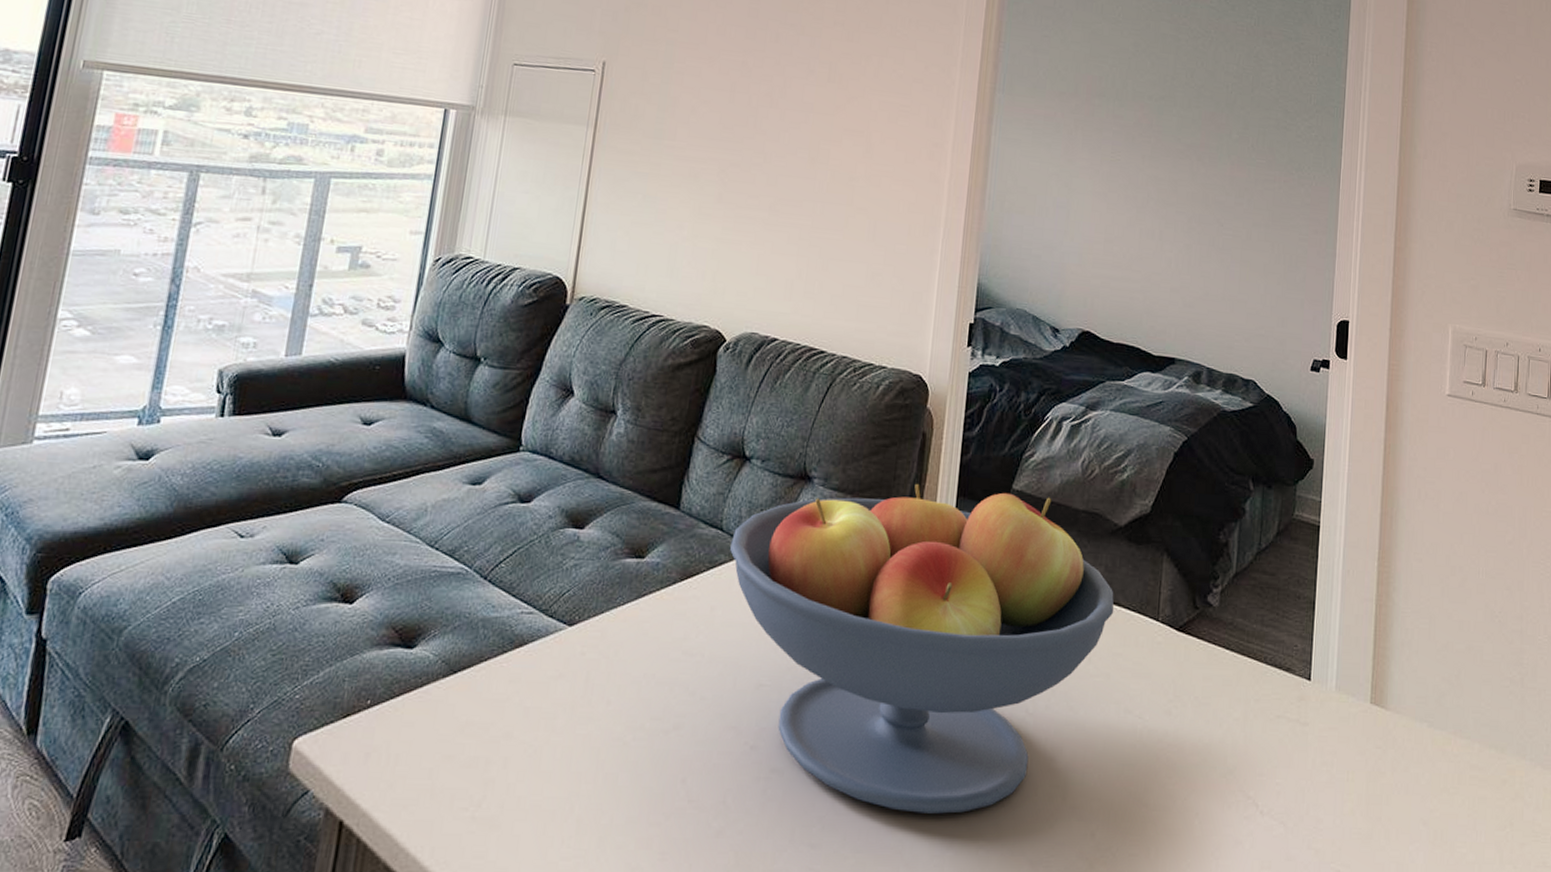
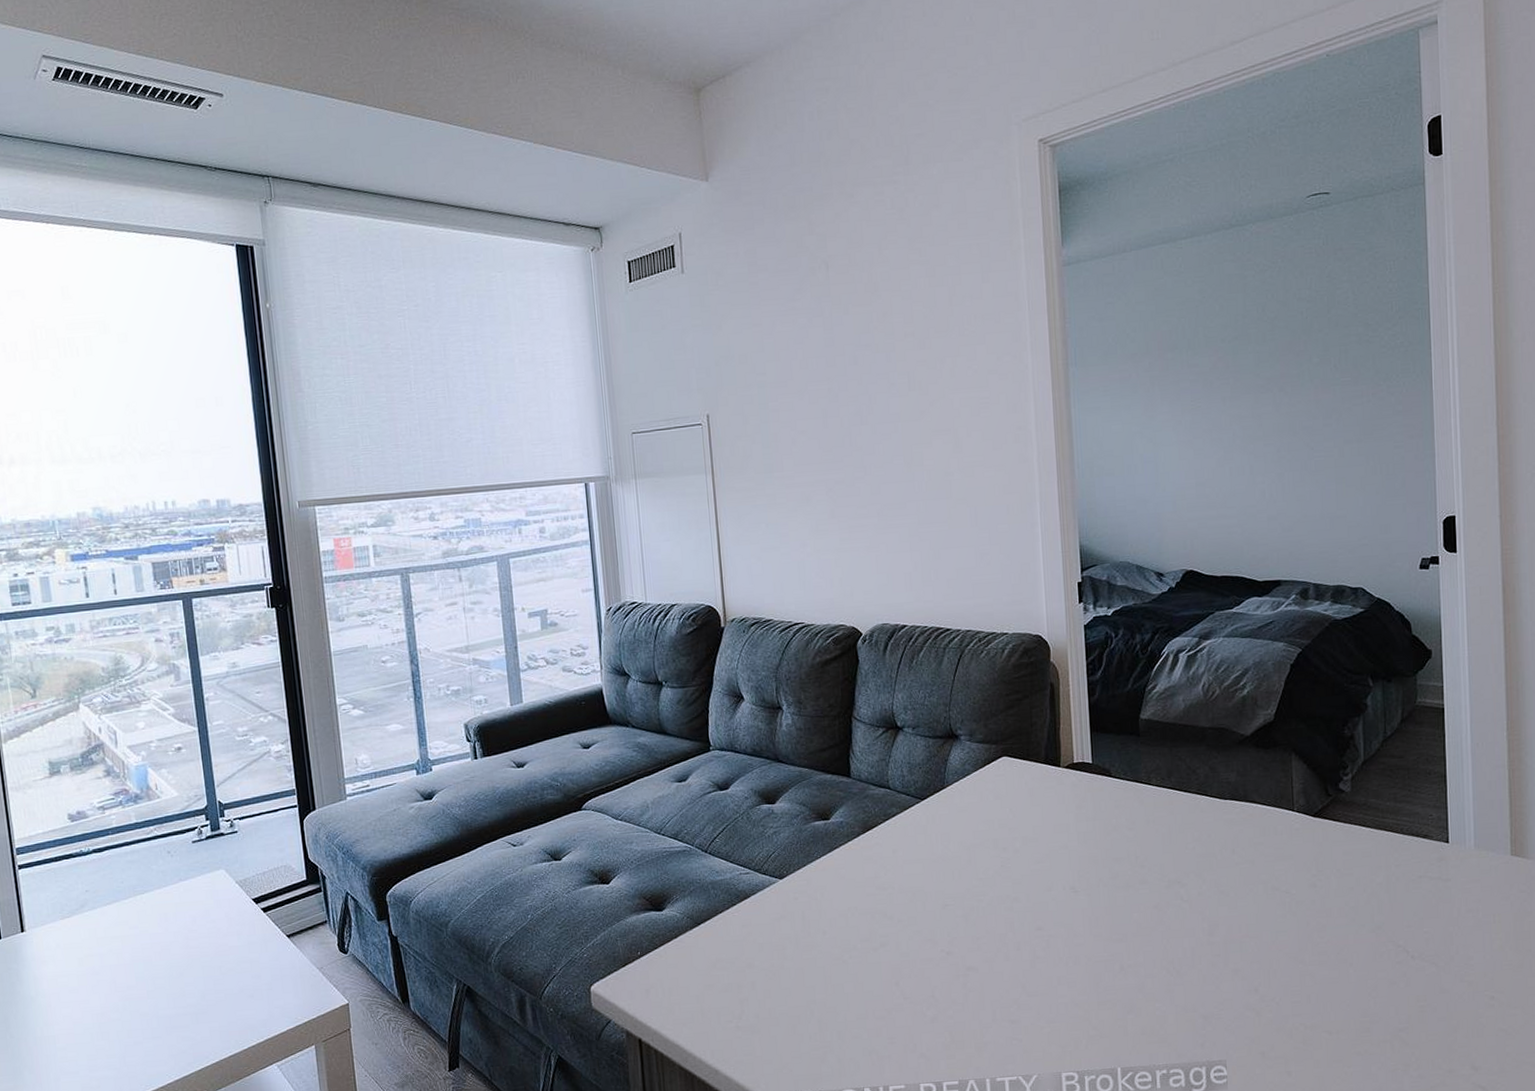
fruit bowl: present [730,483,1114,814] -> none [899,720,1251,989]

